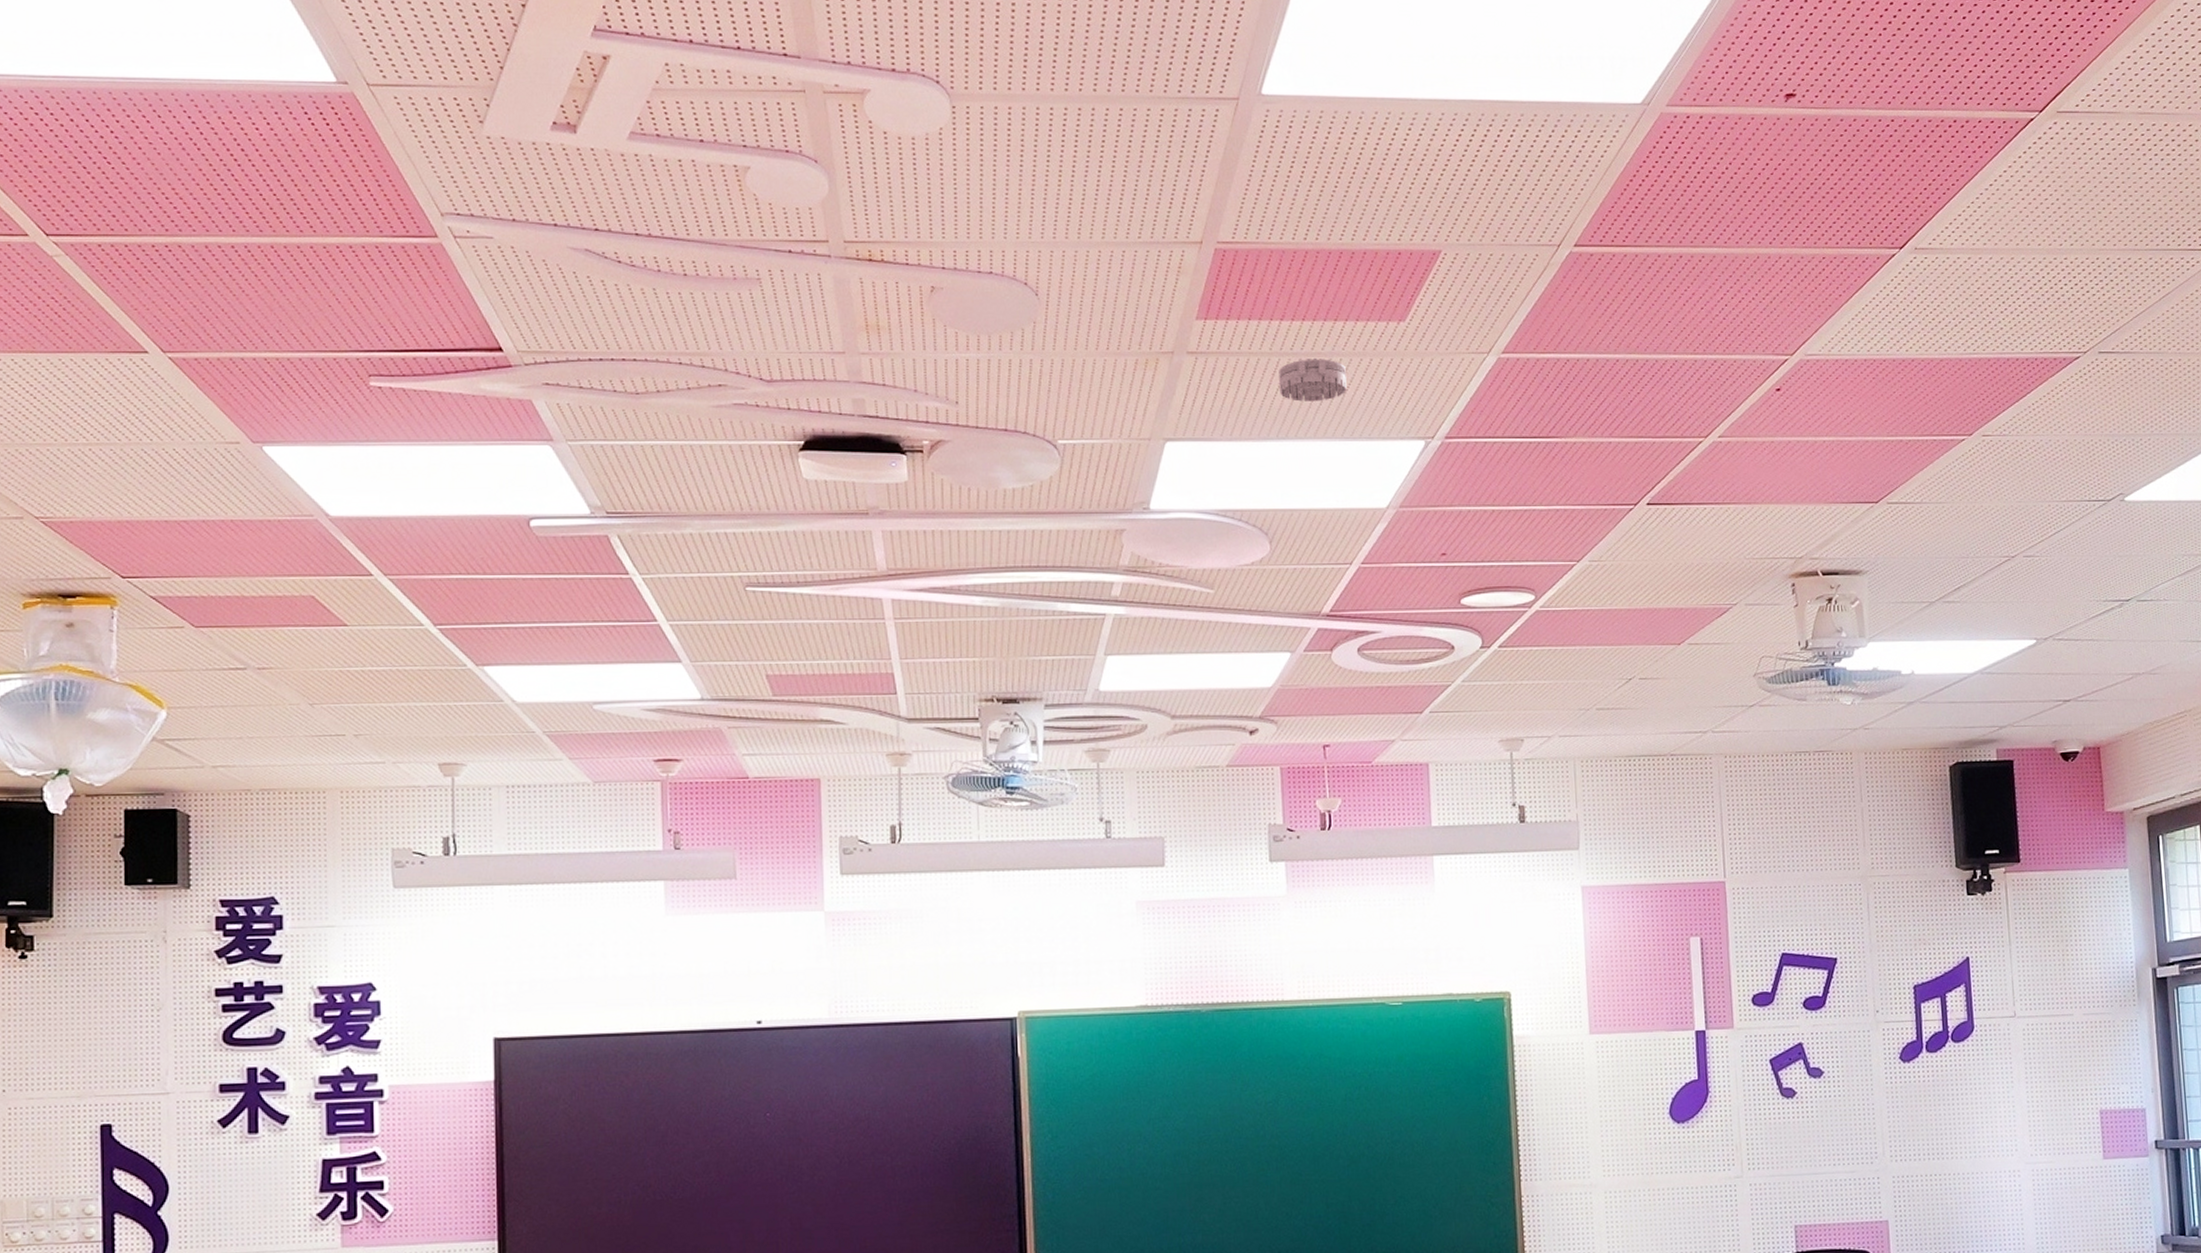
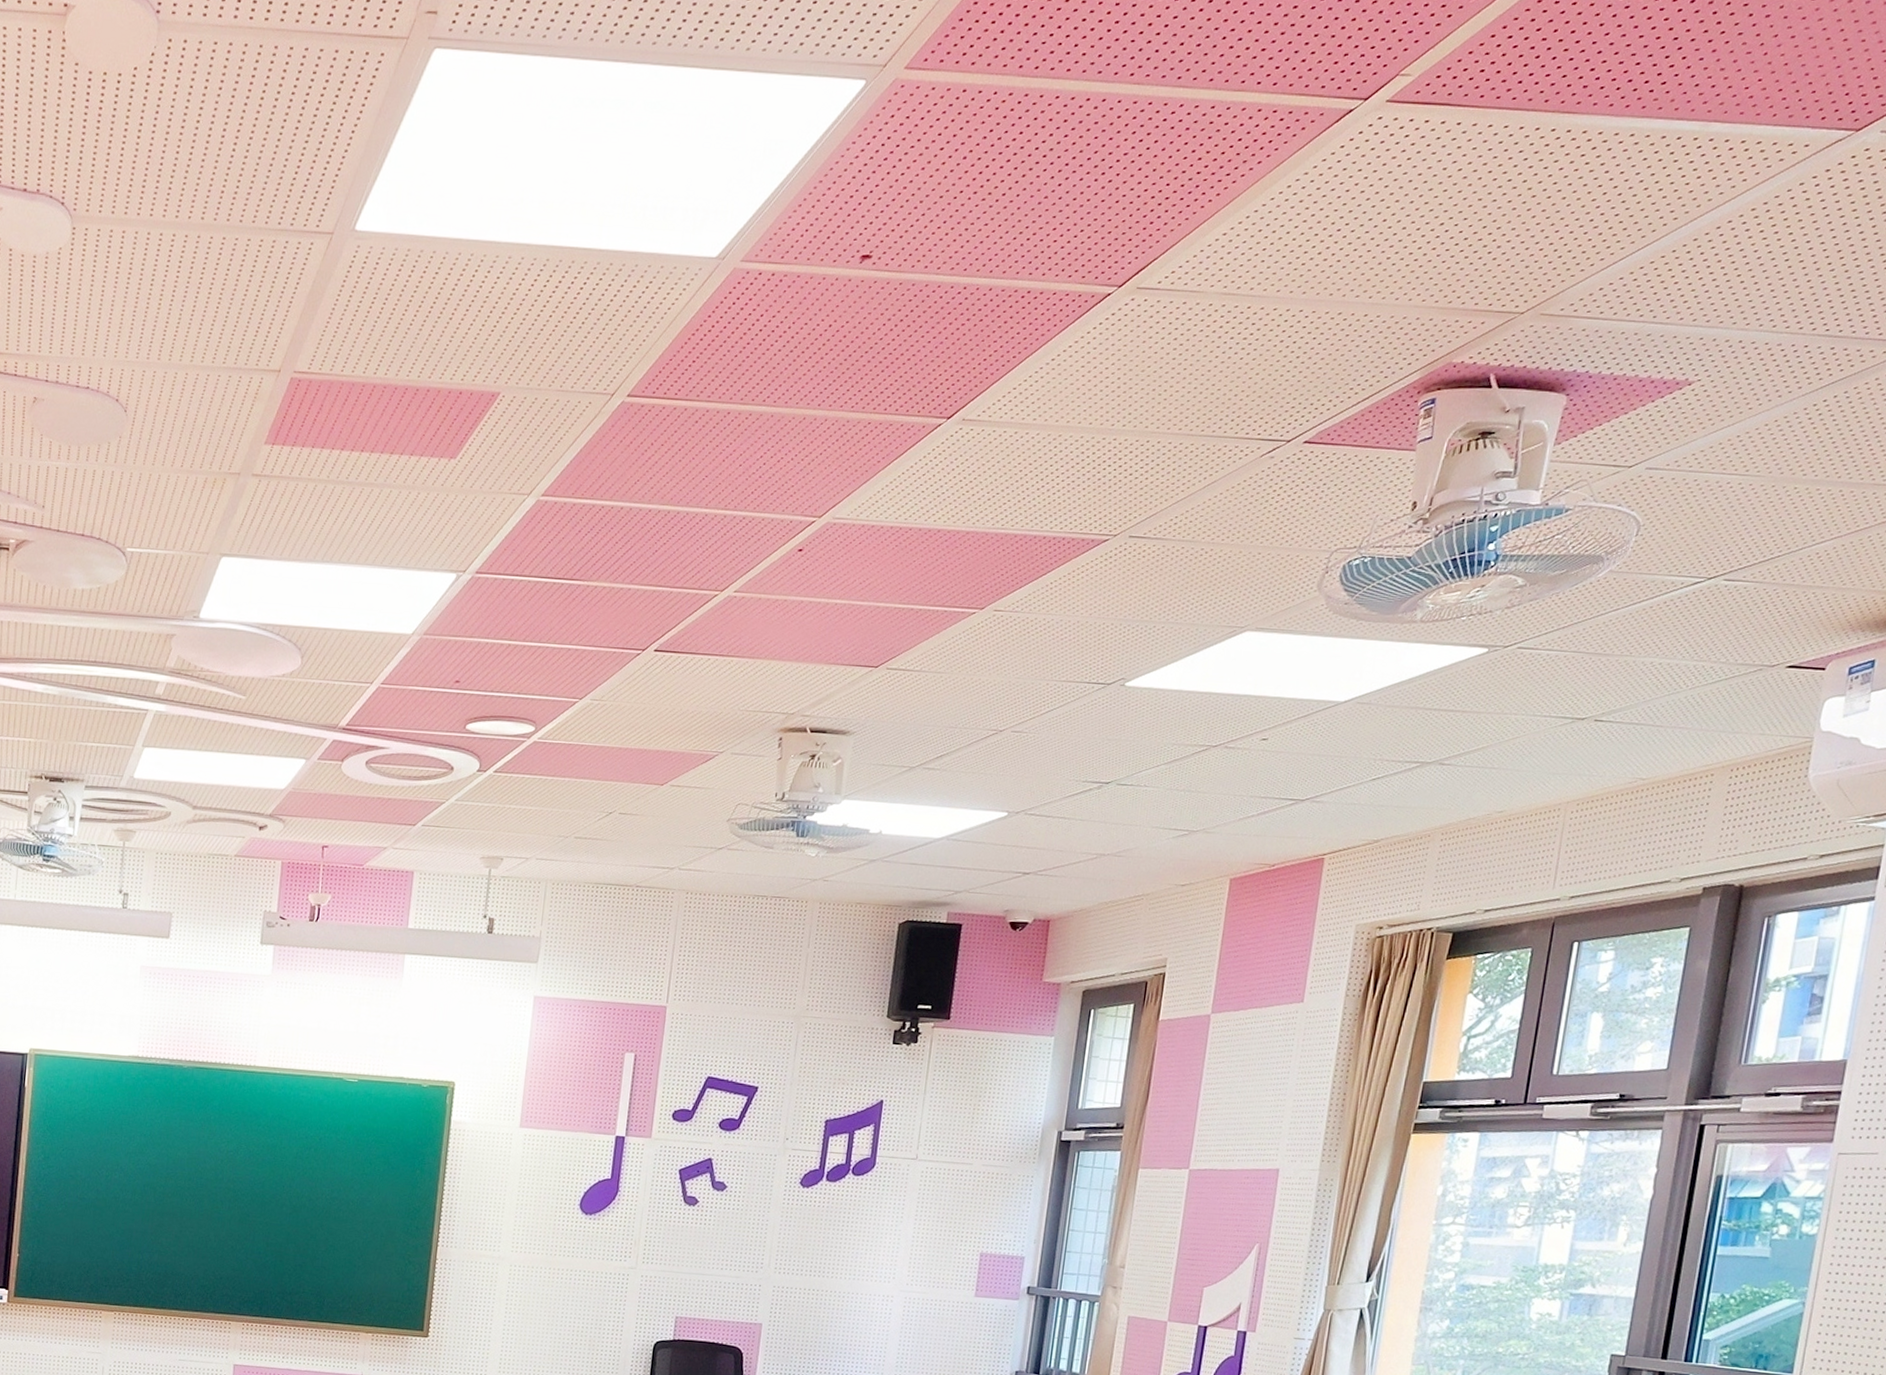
smoke detector: present [1279,359,1347,402] -> none [330,488,394,530]

